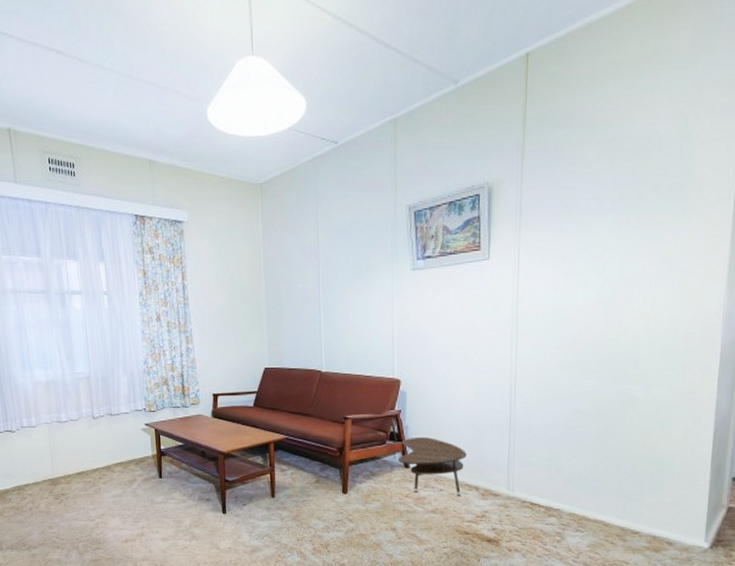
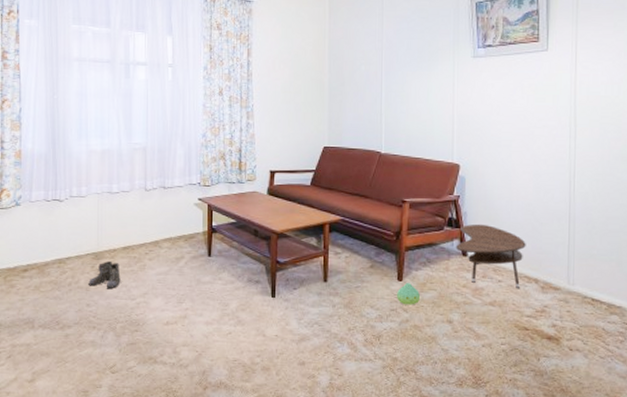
boots: none [48,486,79,512] -> present [88,260,121,289]
plush toy: none [341,495,365,516] -> present [396,283,421,305]

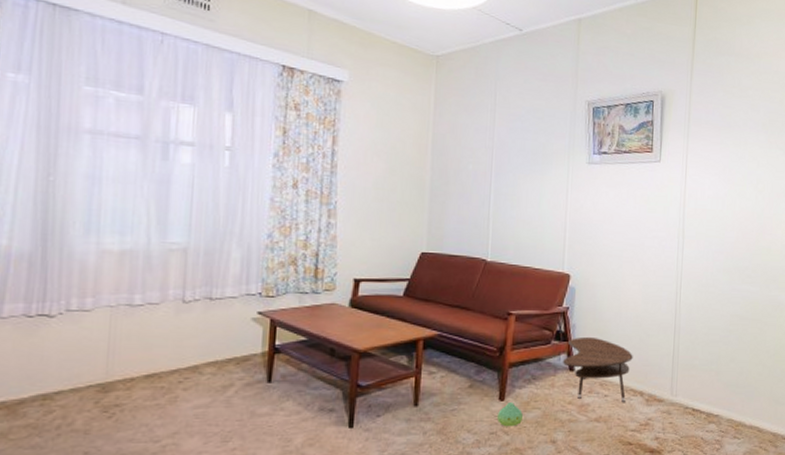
boots: present [88,260,121,289] -> none [88,393,140,431]

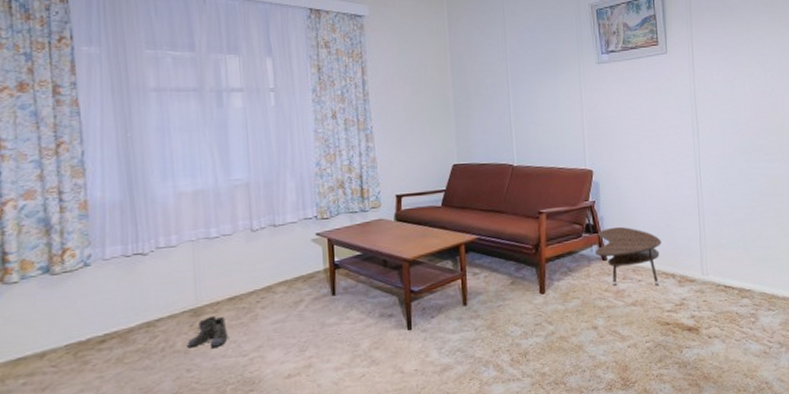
boots: none [88,393,140,431] -> present [187,315,228,349]
plush toy: present [496,403,524,427] -> none [539,295,565,318]

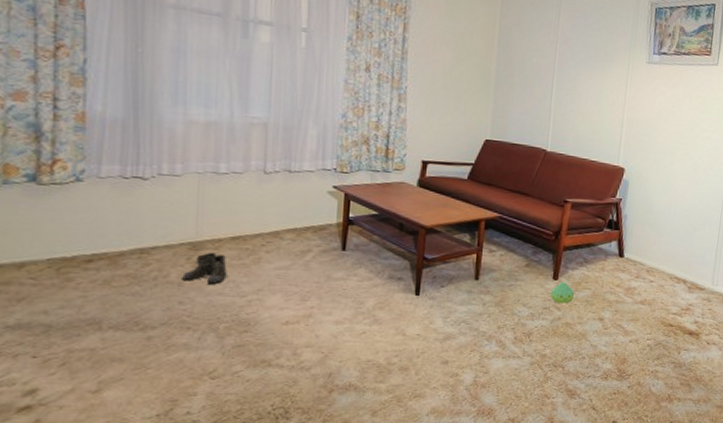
plush toy: none [539,295,565,318] -> present [550,282,575,304]
side table: present [594,226,661,286] -> none [612,226,679,289]

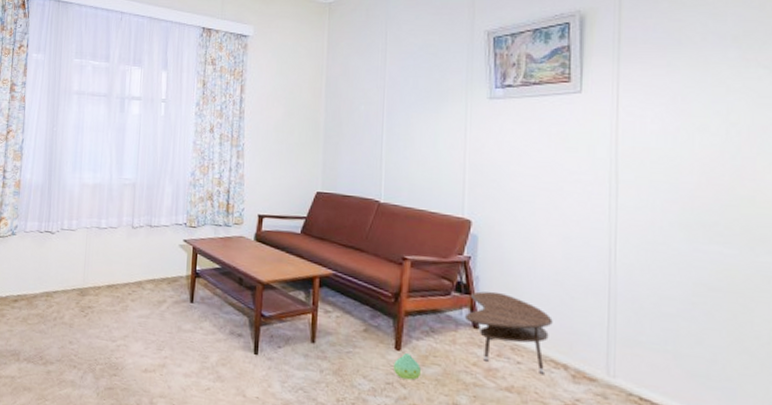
boots: present [182,252,227,285] -> none [72,298,103,328]
side table: none [612,226,679,289] -> present [464,291,553,375]

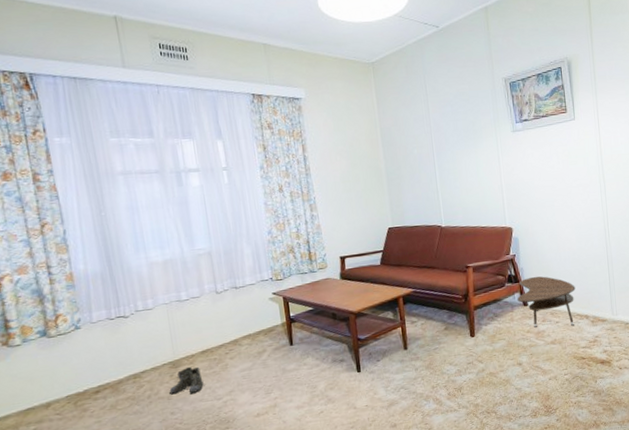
boots: none [72,298,103,328] -> present [169,366,204,395]
plush toy: present [393,353,422,381] -> none [470,337,493,357]

